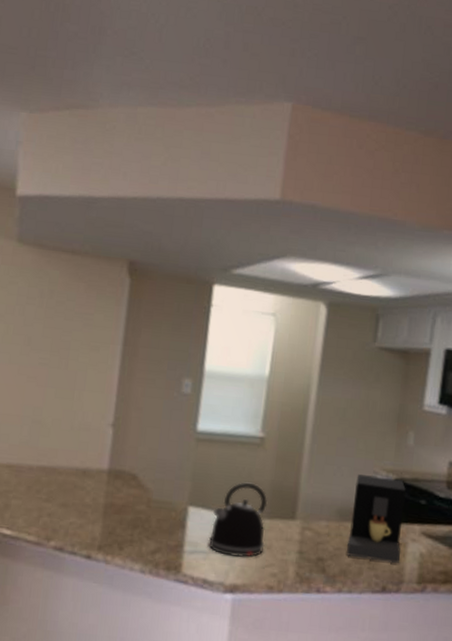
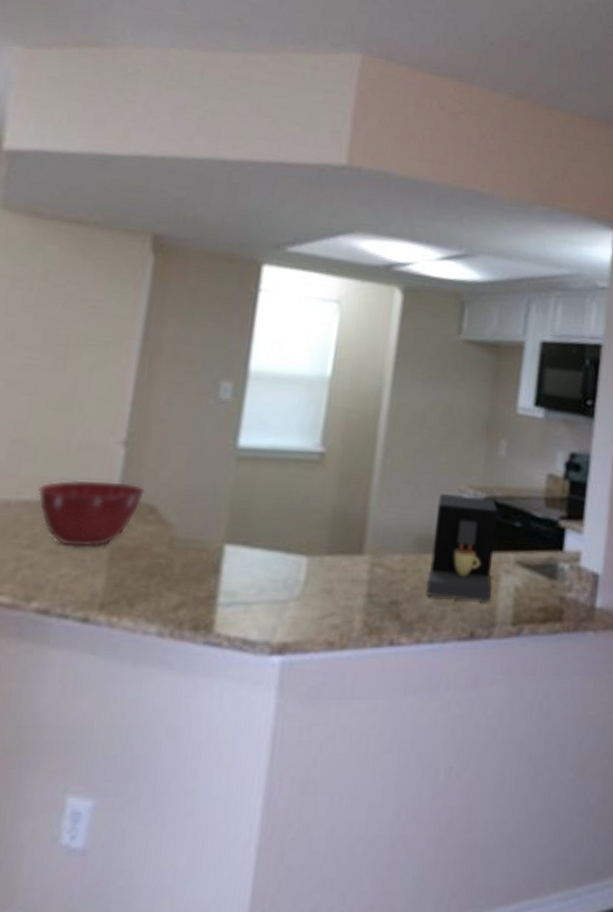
mixing bowl: none [51,452,129,504] -> present [37,480,146,547]
kettle: present [208,481,268,557] -> none [250,509,329,606]

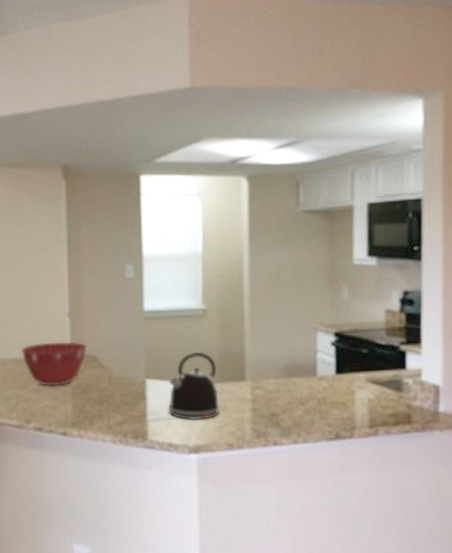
kettle: none [250,509,329,606] -> present [168,351,220,420]
coffee maker: present [427,494,498,601] -> none [297,332,350,411]

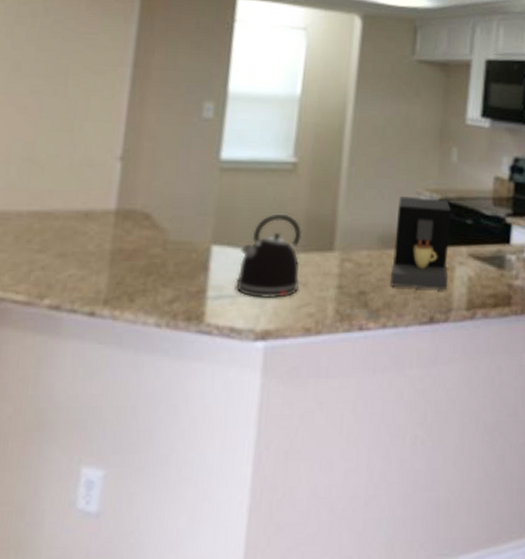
mixing bowl: present [20,342,88,387] -> none [45,191,141,251]
coffee maker: none [297,332,350,411] -> present [391,197,452,290]

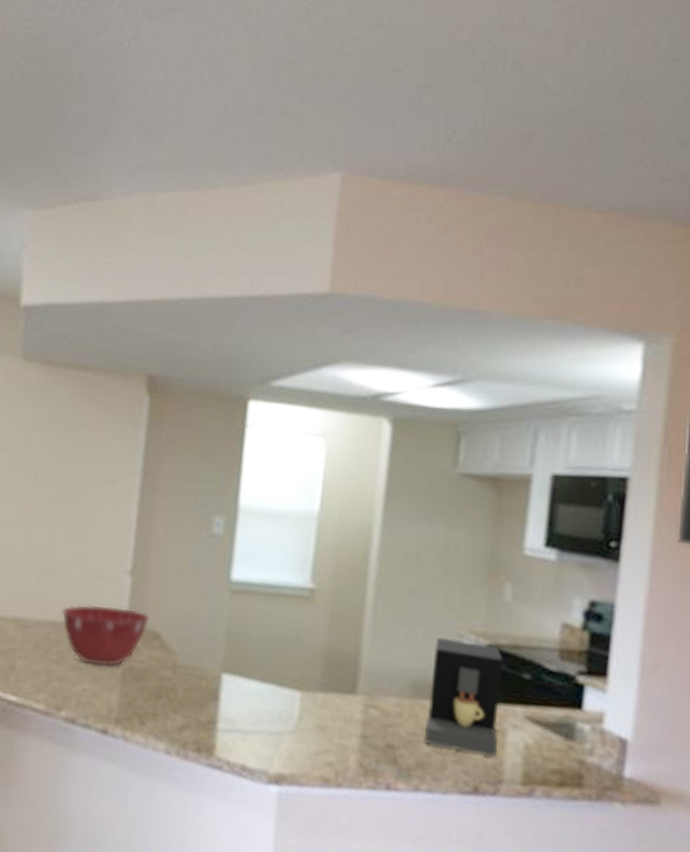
mixing bowl: none [45,191,141,251] -> present [61,604,151,667]
kettle: present [235,213,303,298] -> none [247,644,321,740]

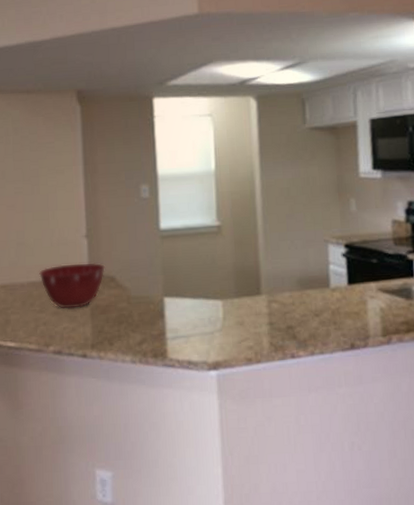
coffee maker: present [425,638,504,756] -> none [310,244,363,321]

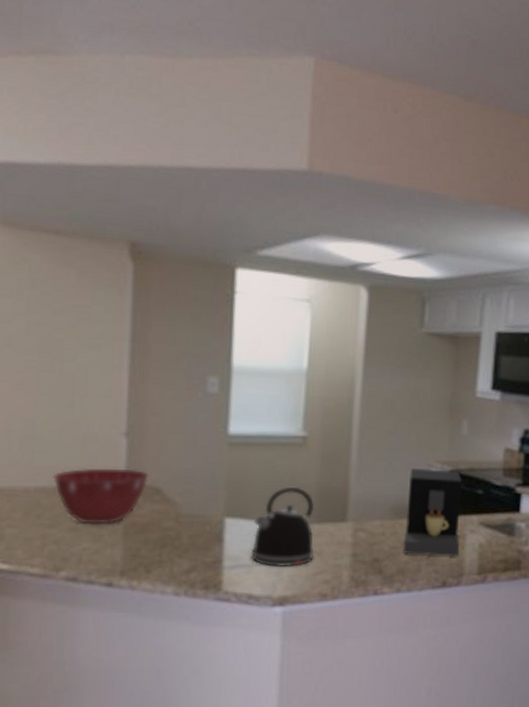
kettle: none [186,267,238,337] -> present [250,486,315,567]
coffee maker: none [310,244,363,321] -> present [404,469,463,556]

